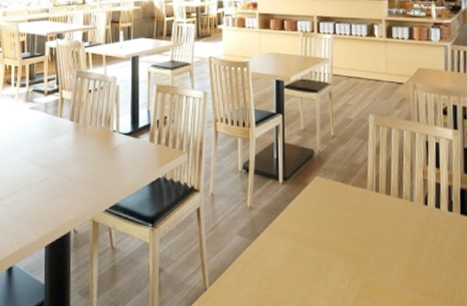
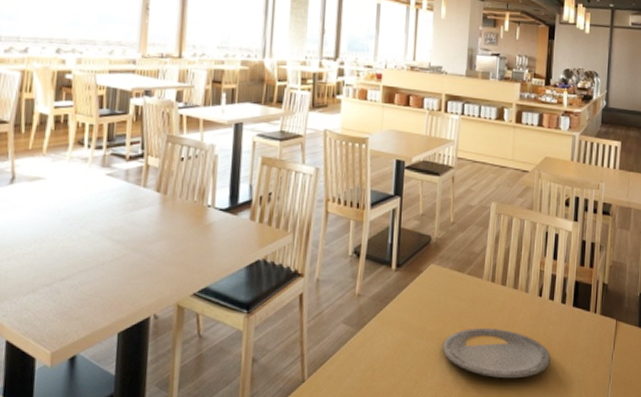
plate: none [333,237,443,287] -> present [443,327,551,379]

